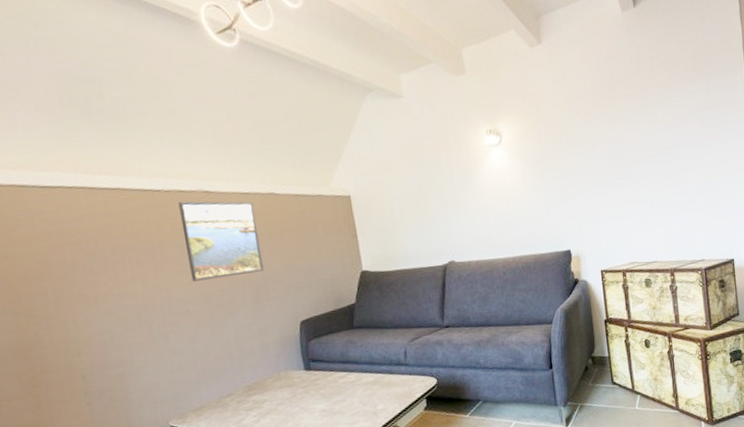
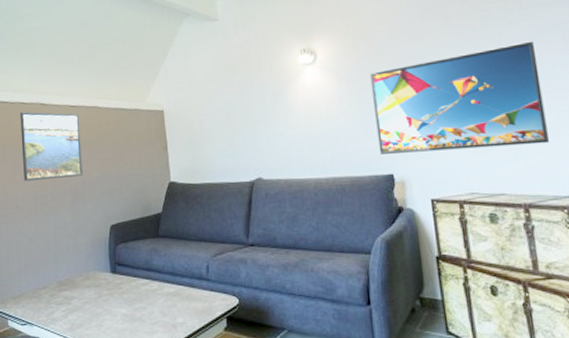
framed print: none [550,125,690,232] -> present [369,41,549,154]

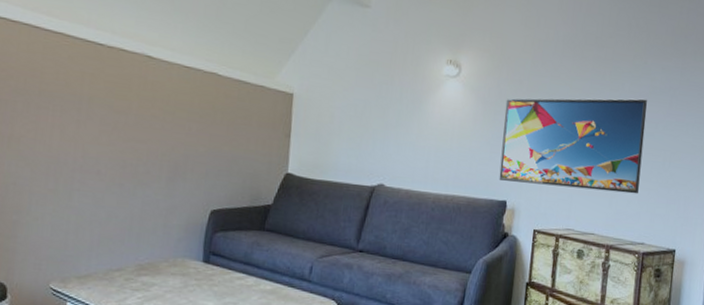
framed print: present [20,112,84,181] -> none [112,61,194,150]

